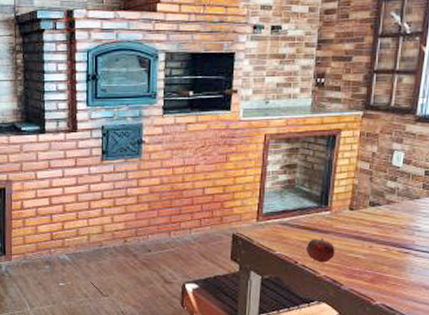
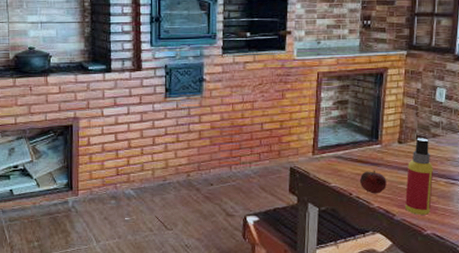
spray bottle: none [354,204,387,285] -> present [405,138,434,215]

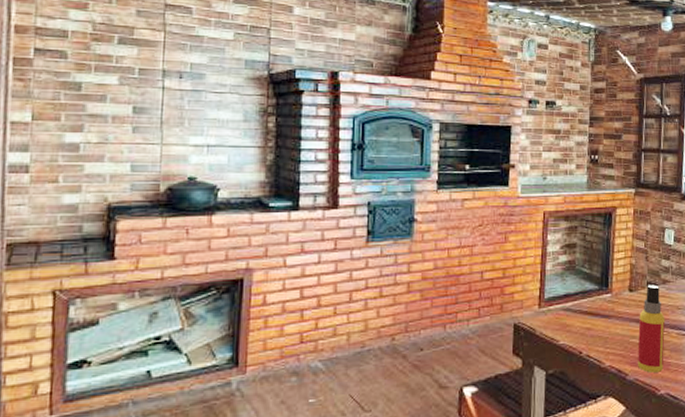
fruit: present [359,170,387,194] -> none [589,323,618,351]

